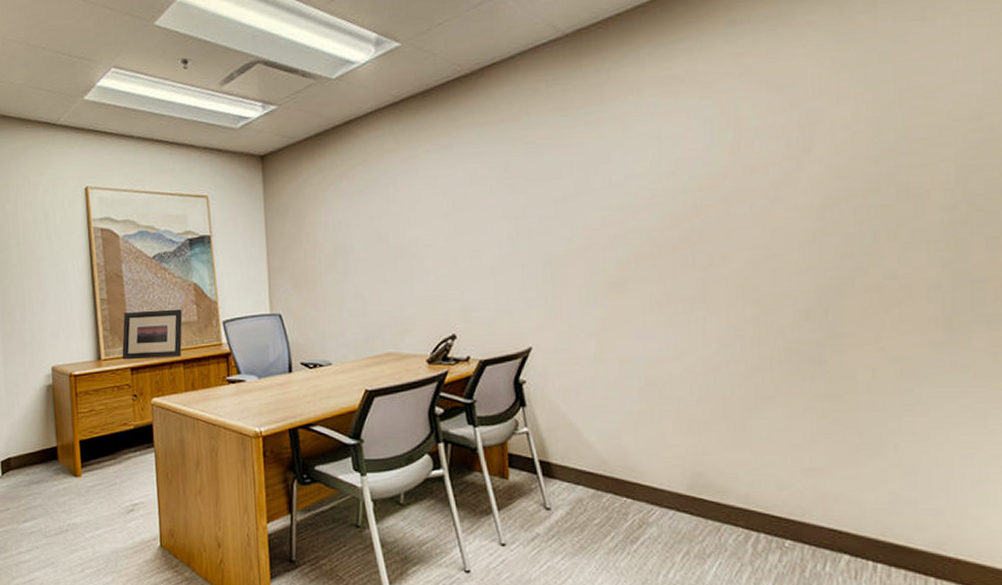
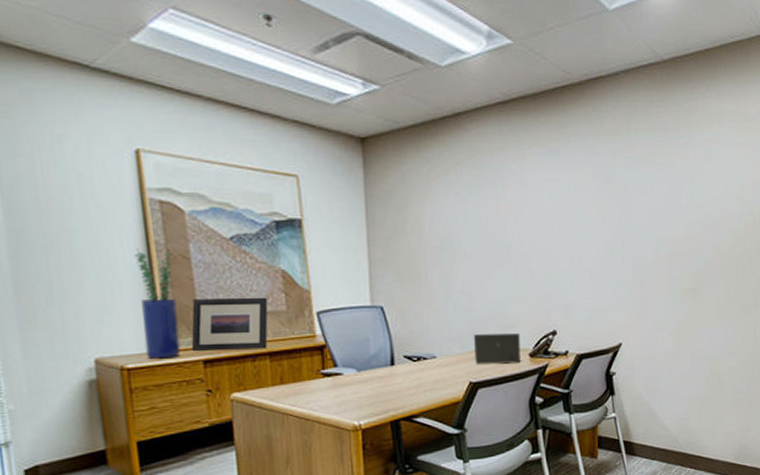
vase: none [82,270,114,367] -> present [134,248,181,359]
laptop: none [368,338,418,372] -> present [473,333,520,365]

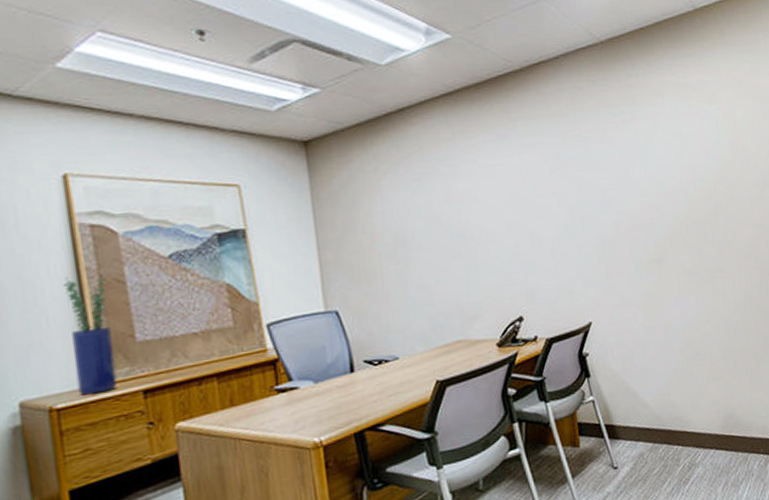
picture frame: present [191,297,268,352] -> none [129,314,215,382]
laptop: present [473,333,520,365] -> none [436,324,488,361]

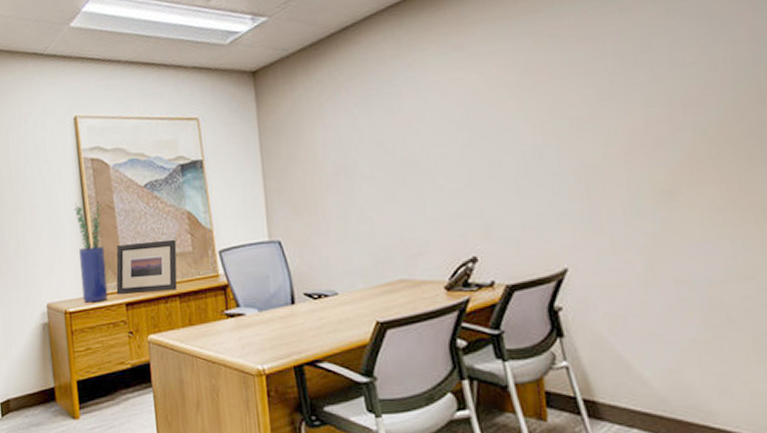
picture frame: none [129,314,215,382] -> present [116,239,178,295]

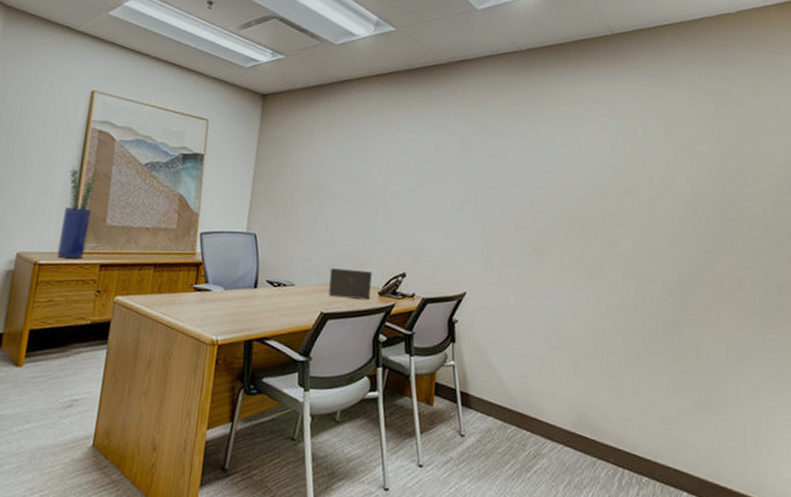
picture frame: present [116,239,178,295] -> none [93,211,163,260]
laptop: none [377,263,435,301] -> present [328,268,372,300]

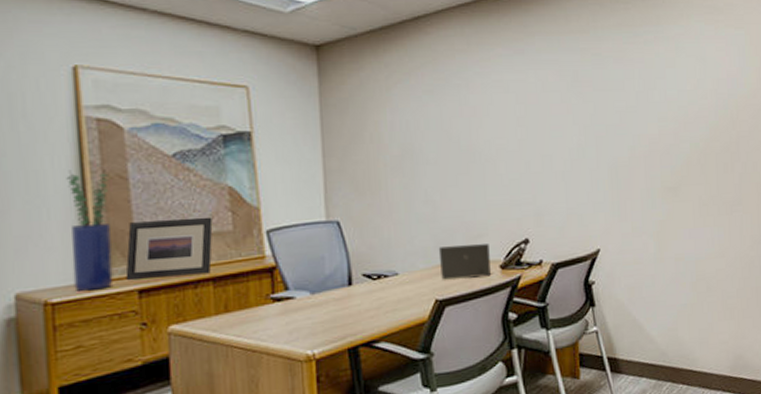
picture frame: none [93,211,163,260] -> present [125,217,213,281]

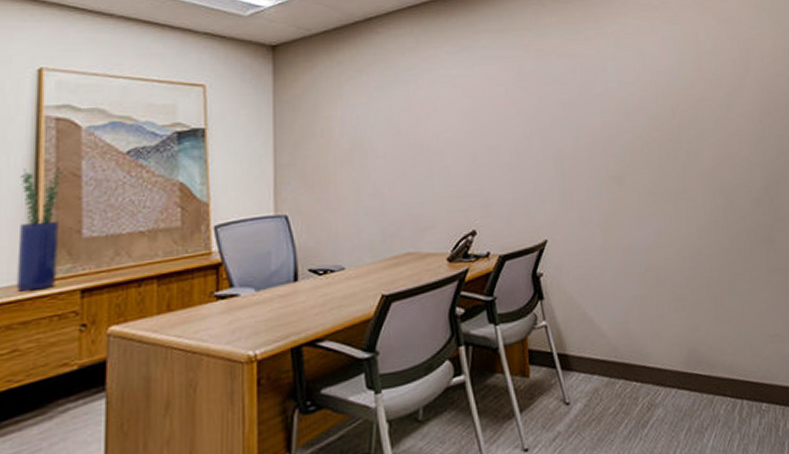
picture frame: present [125,217,213,281] -> none [69,213,161,280]
laptop: present [438,244,491,280] -> none [385,236,438,274]

